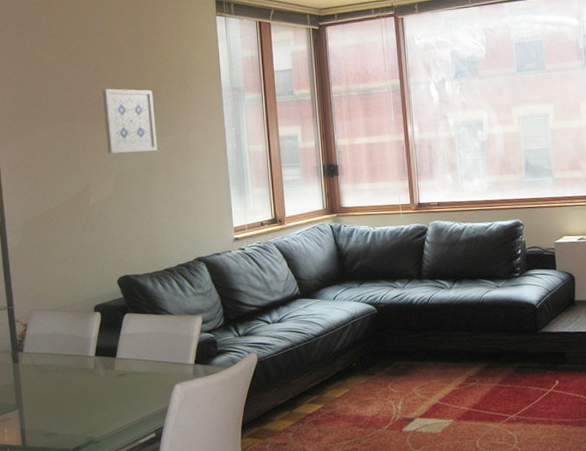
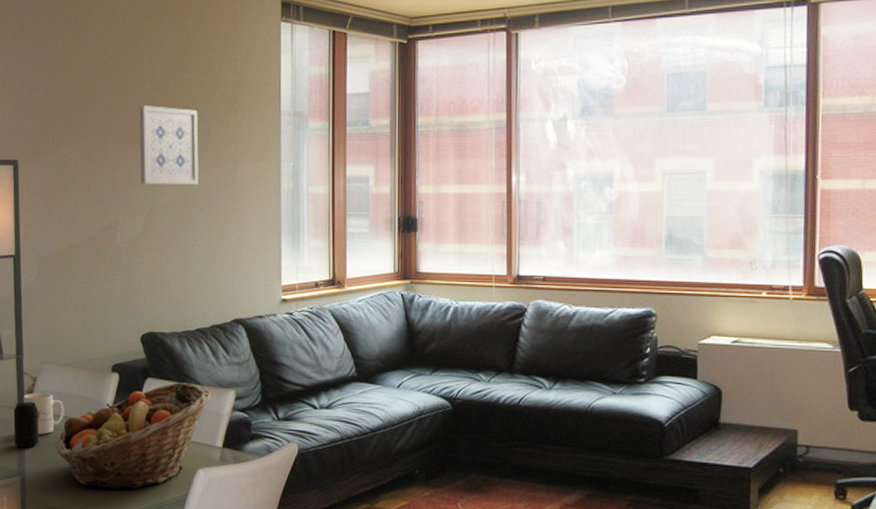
beverage can: none [8,345,34,385] -> present [14,402,39,448]
mug: none [16,336,55,372] -> present [23,393,64,435]
fruit basket: none [49,314,182,411] -> present [56,382,212,490]

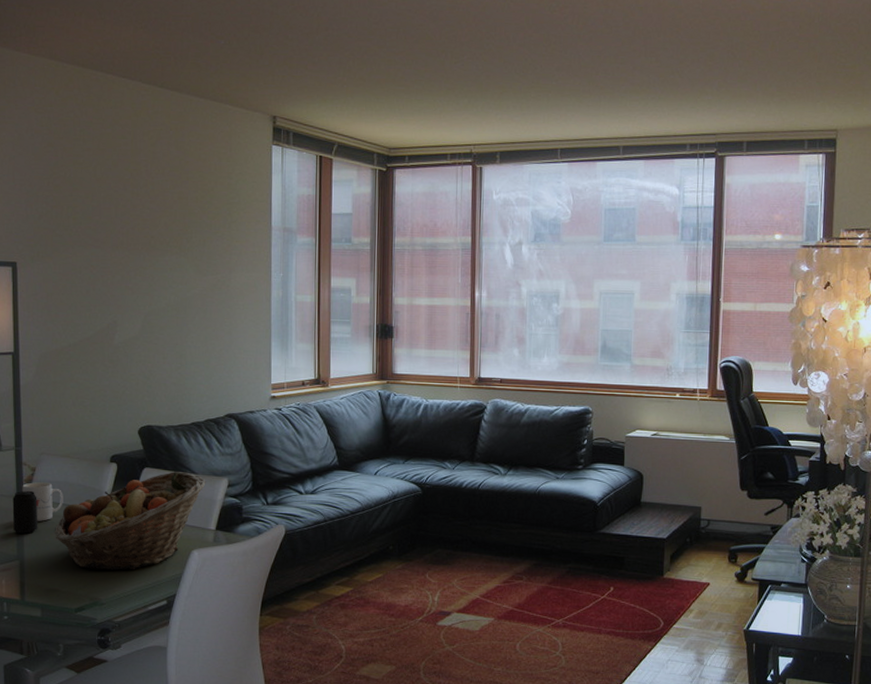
wall art: present [139,106,199,184] -> none [137,216,195,290]

